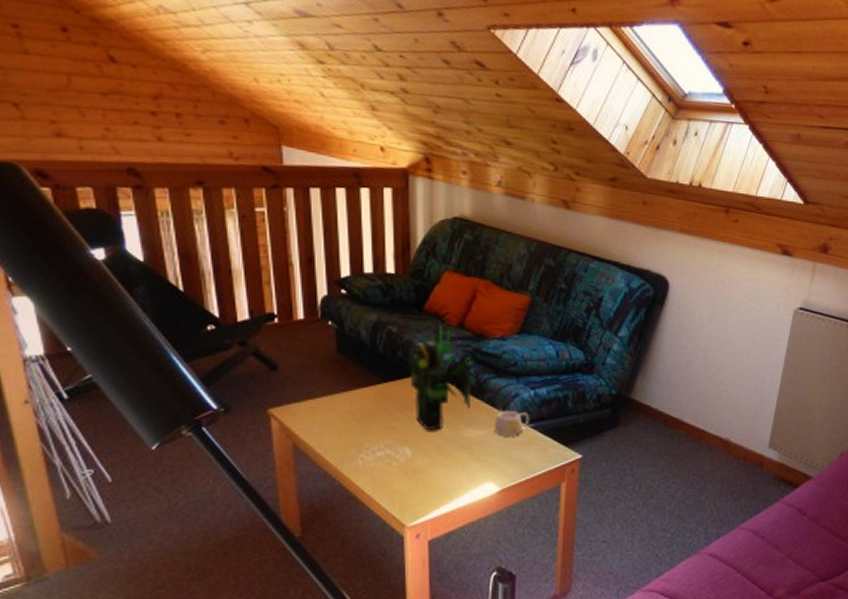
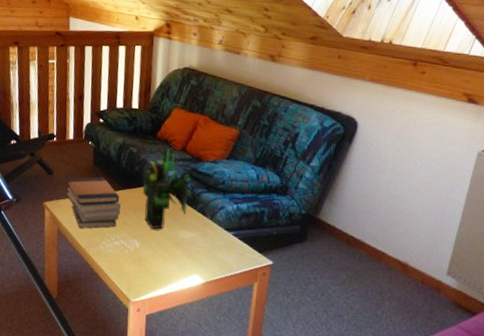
book stack: none [300,368,381,440] -> present [66,176,121,229]
mug: present [495,410,530,435] -> none [203,218,232,240]

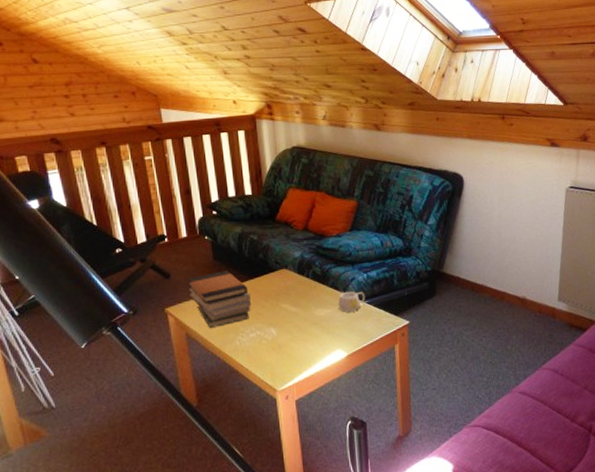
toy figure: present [143,149,191,230] -> none [268,231,318,314]
mug: none [203,218,232,240] -> present [338,291,366,312]

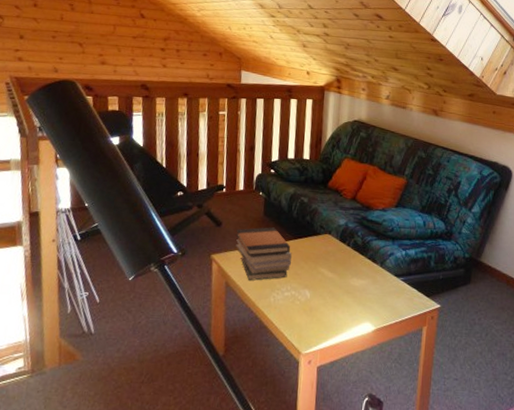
mug: present [338,291,366,312] -> none [374,265,401,286]

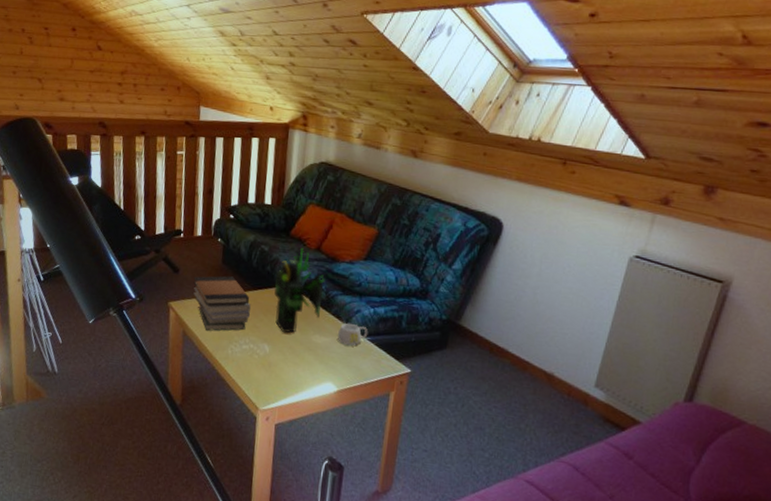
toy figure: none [314,198,361,279] -> present [274,248,326,333]
mug: none [374,265,401,286] -> present [338,323,368,346]

